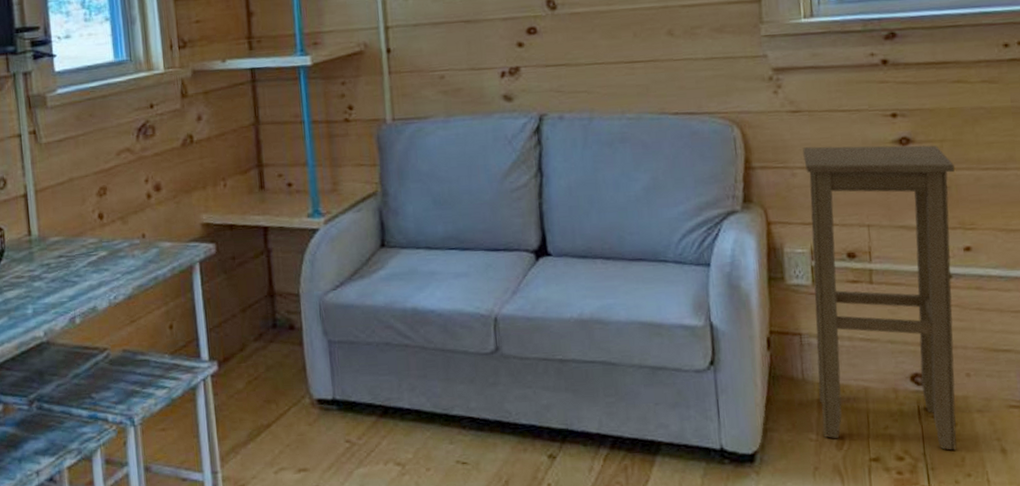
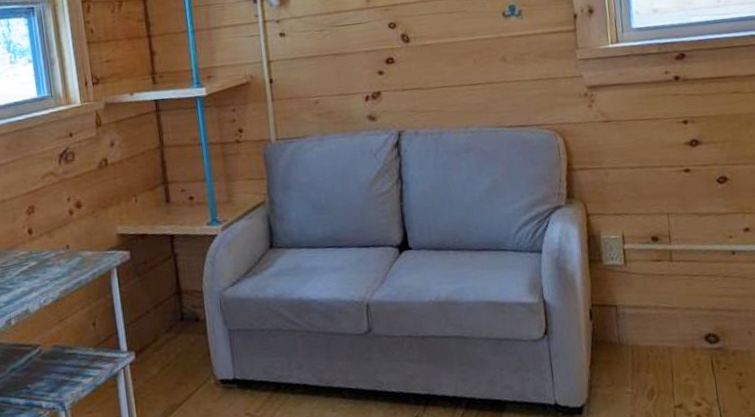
stool: present [803,145,957,450] -> none [613,145,743,395]

